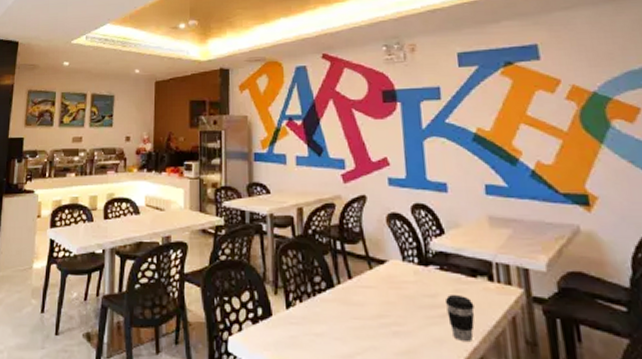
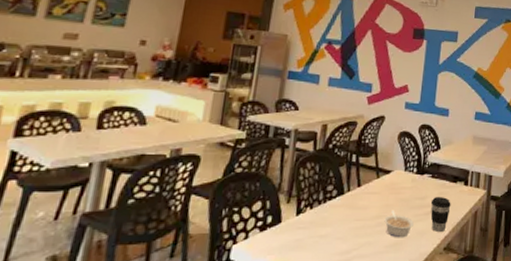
legume: none [387,308,427,345] -> present [384,210,414,238]

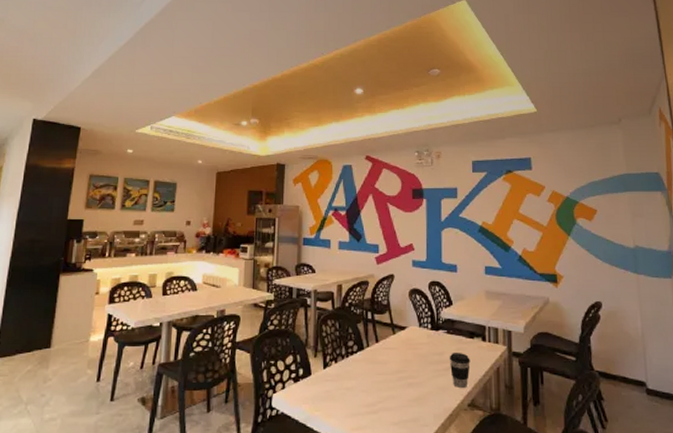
legume: present [384,210,414,238] -> none [405,365,434,393]

